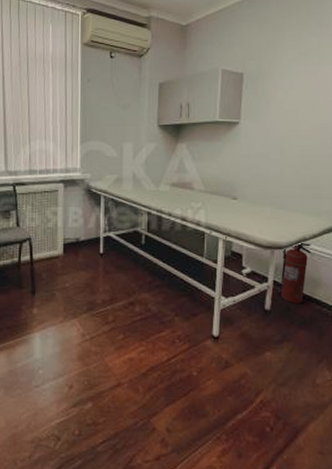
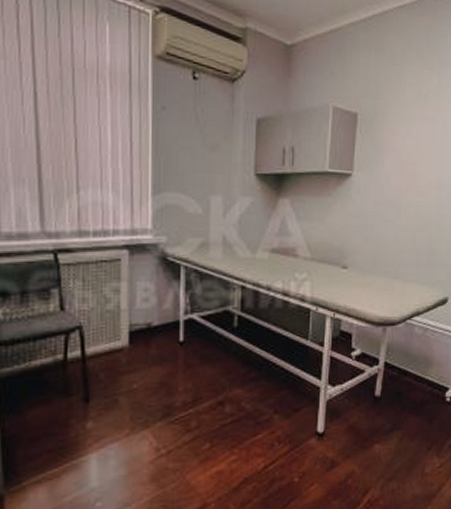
fire extinguisher: present [280,242,311,303] -> none [391,316,425,387]

